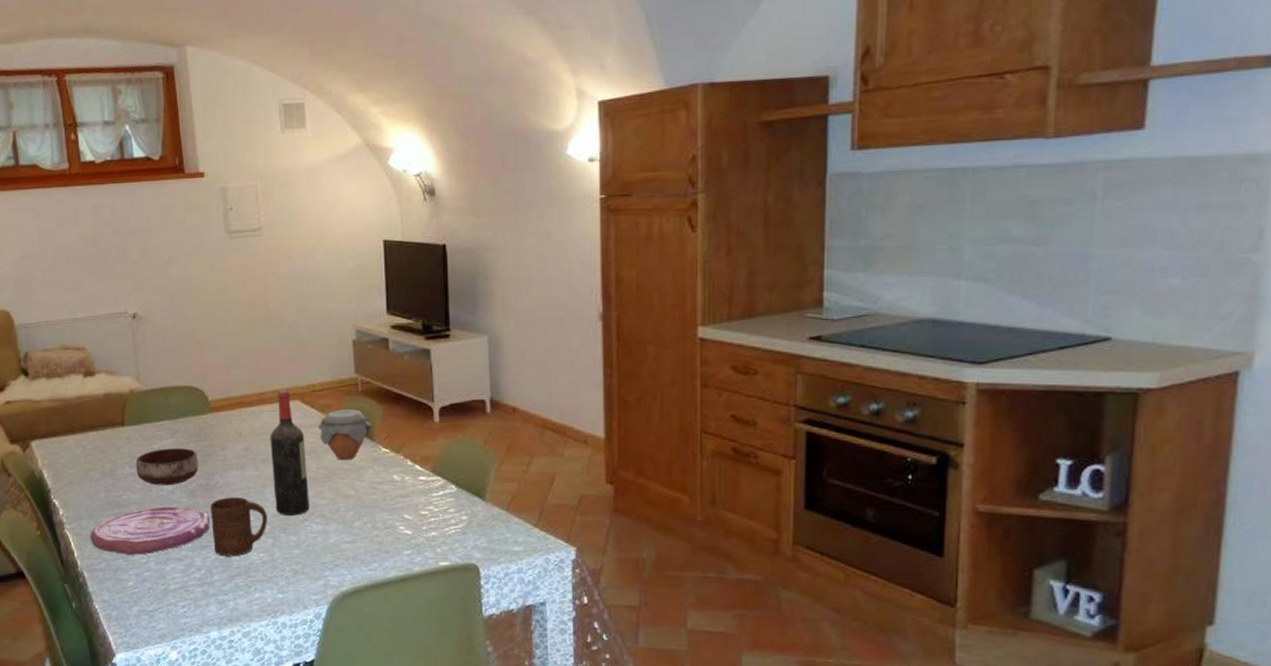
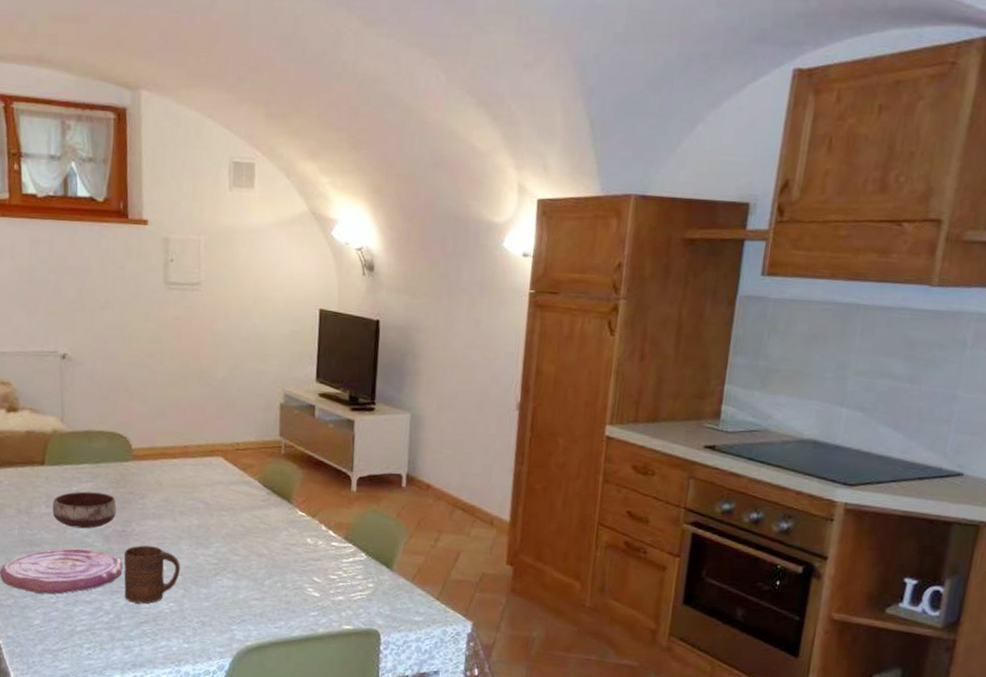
wine bottle: present [270,390,309,515] -> none [189,445,225,569]
jar: present [317,409,372,460] -> none [237,470,291,520]

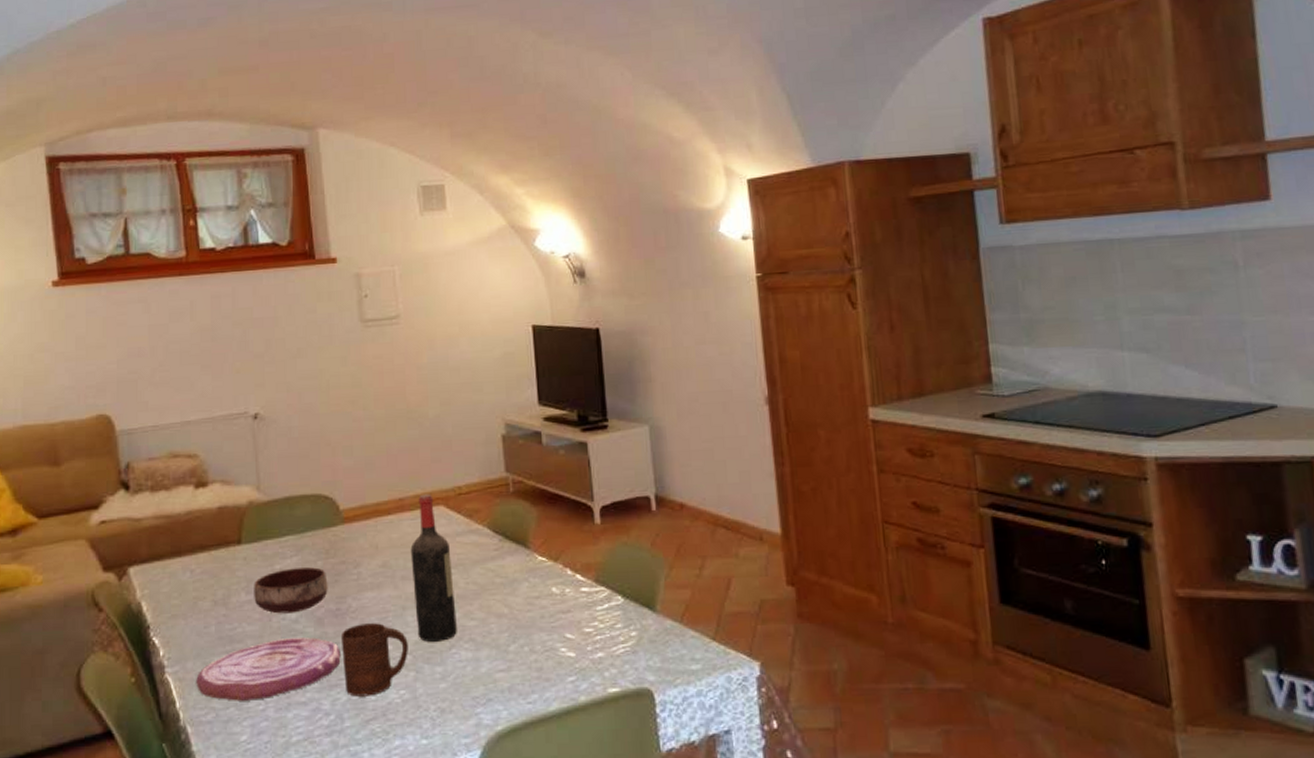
wine bottle: none [189,445,225,569] -> present [410,494,457,642]

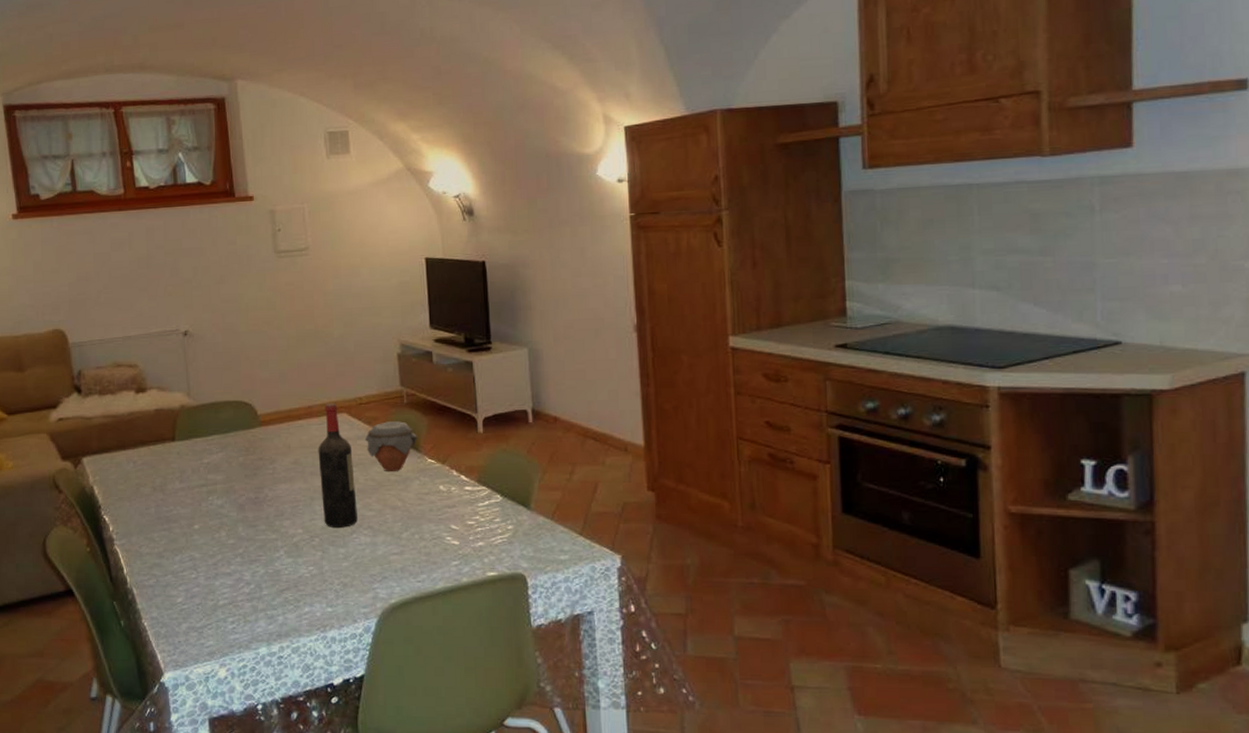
plate: present [196,637,341,701] -> none [140,520,259,570]
bowl: present [254,567,328,614] -> none [186,462,248,500]
cup: present [340,623,408,697] -> none [259,510,316,571]
jar: none [464,513,526,573] -> present [364,421,418,471]

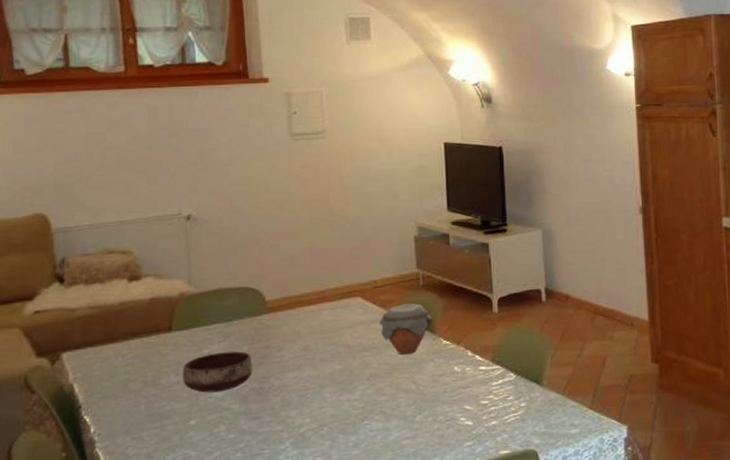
bowl: none [186,462,248,500] -> present [183,351,253,393]
wine bottle: present [318,403,358,527] -> none [329,287,369,415]

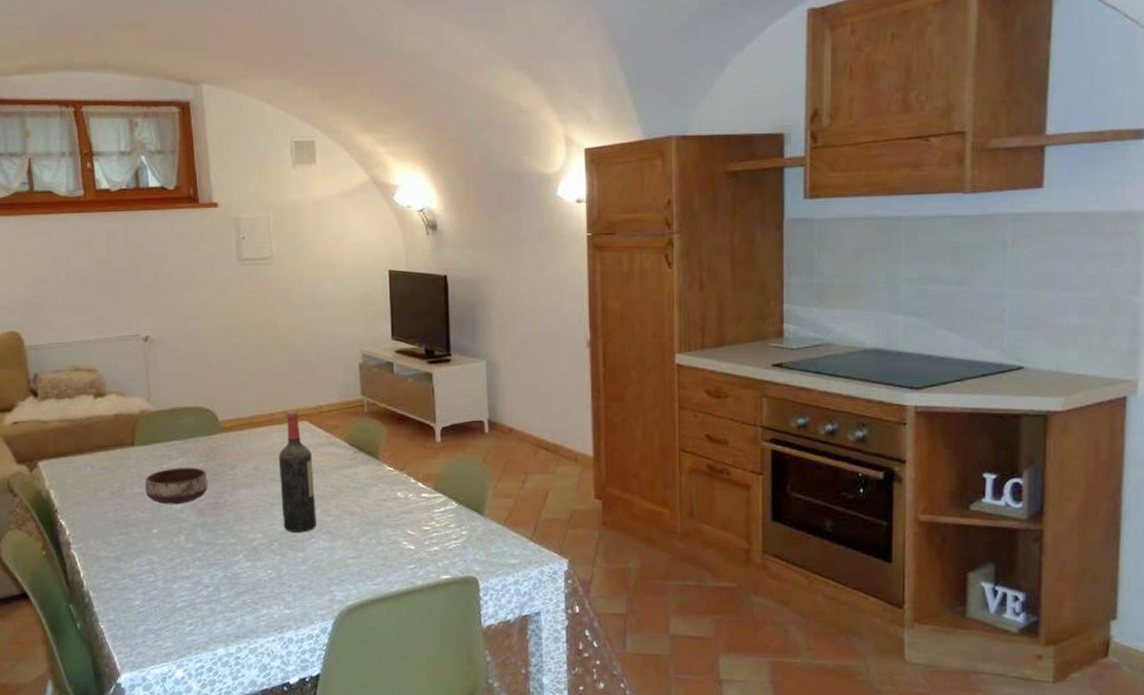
wine bottle: none [329,287,369,415] -> present [278,411,316,532]
jar: present [378,303,433,355] -> none [325,430,377,478]

